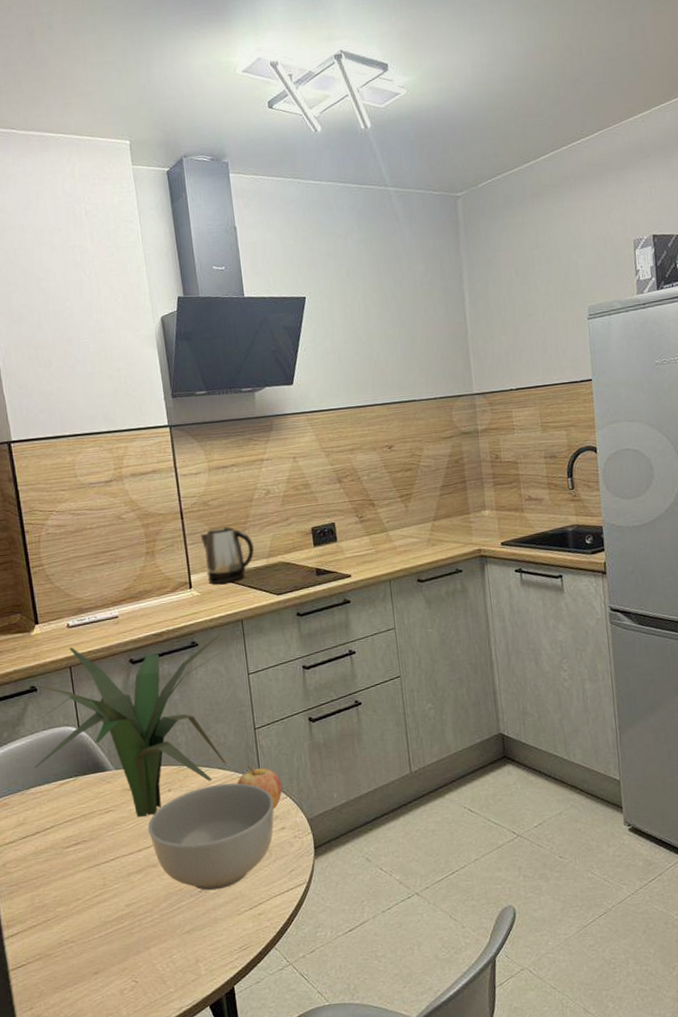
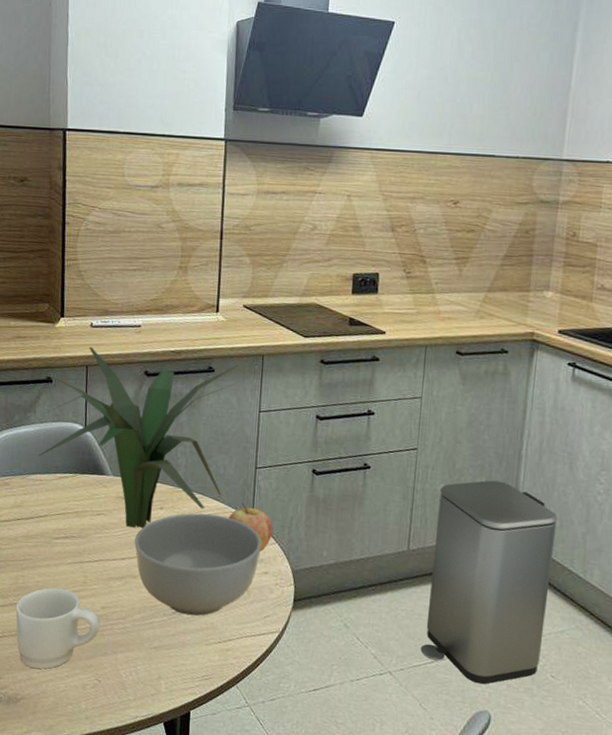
mug: none [35,896,128,988] -> present [15,588,101,669]
kettle: present [200,526,254,584] -> none [235,254,289,315]
pedal bin: none [428,689,547,882] -> present [420,480,557,684]

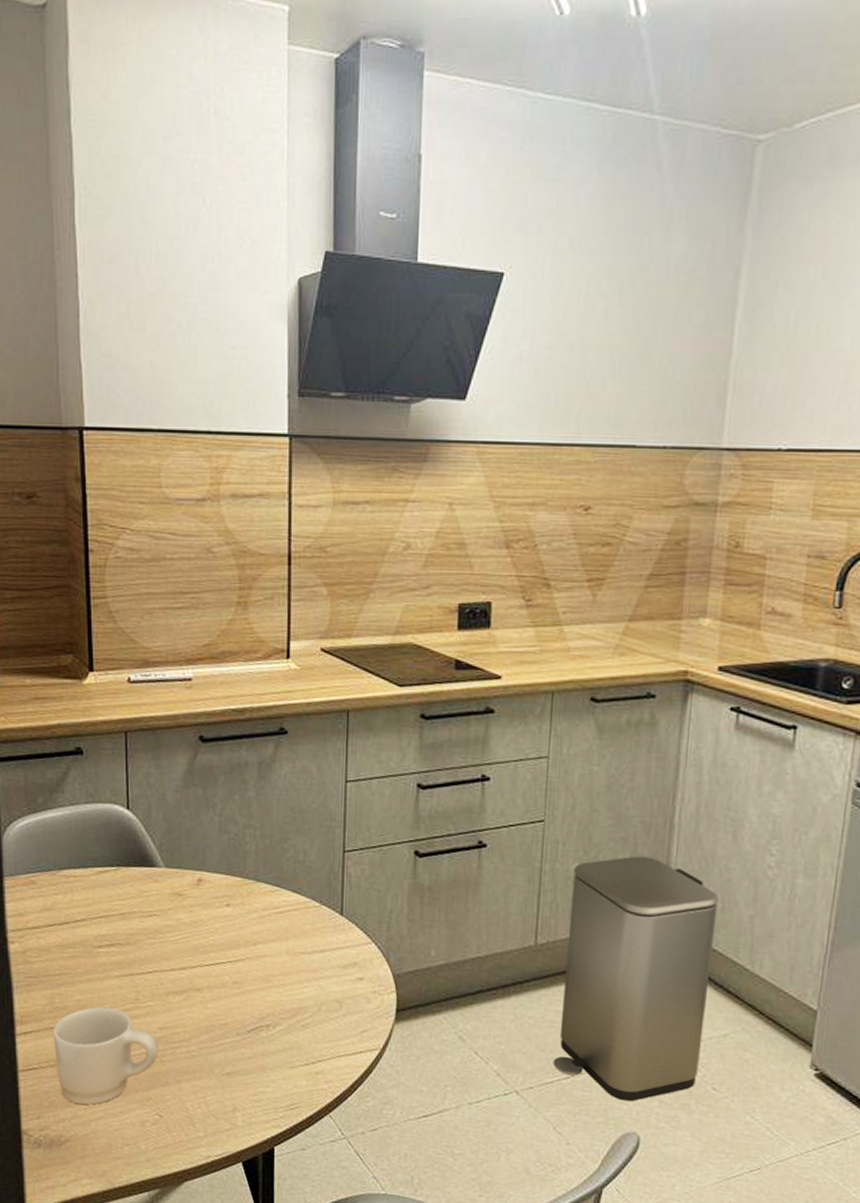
plant: present [39,346,239,529] -> none [68,707,318,931]
bowl: present [134,513,262,616] -> none [197,909,354,1034]
fruit: present [228,502,273,552] -> none [312,894,368,954]

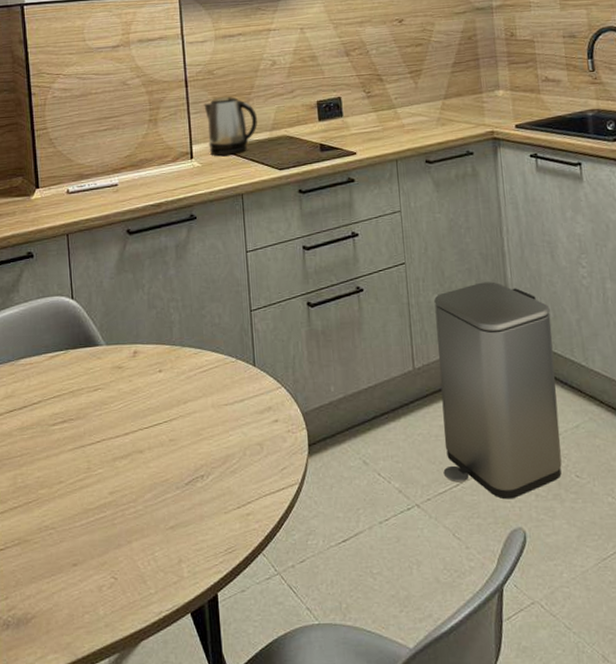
mug: present [53,1007,159,1105] -> none [16,480,110,578]
kettle: none [310,583,377,660] -> present [204,96,257,156]

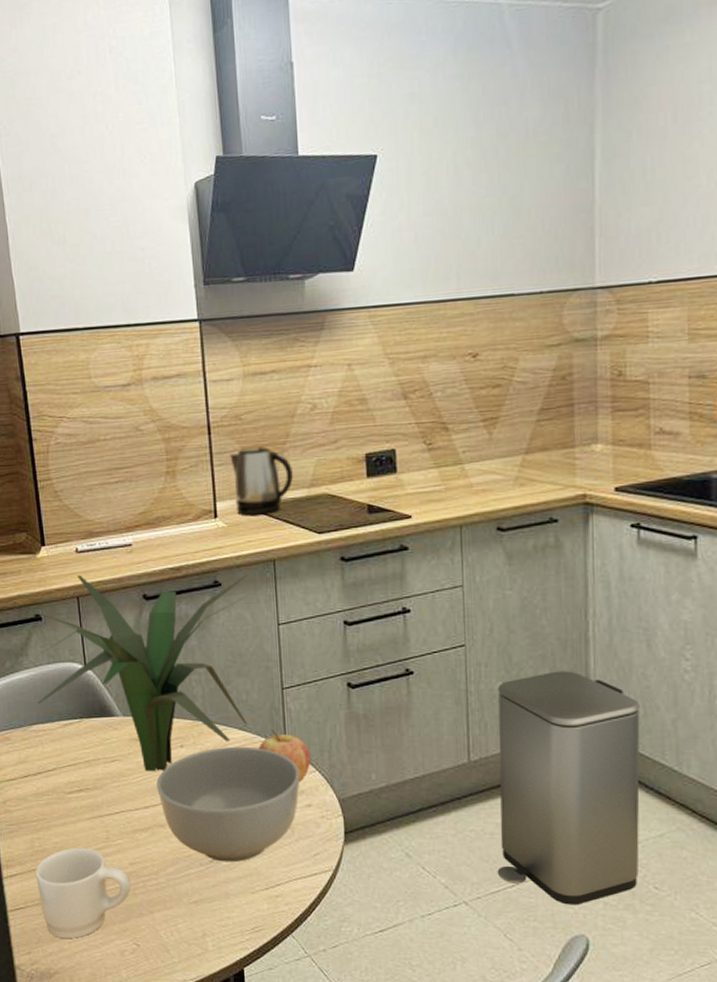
mug: none [16,480,110,578] -> present [35,847,131,939]
plant: none [20,207,220,398] -> present [27,574,248,771]
bowl: none [136,367,268,484] -> present [156,746,300,863]
fruit: none [230,349,277,400] -> present [258,729,311,783]

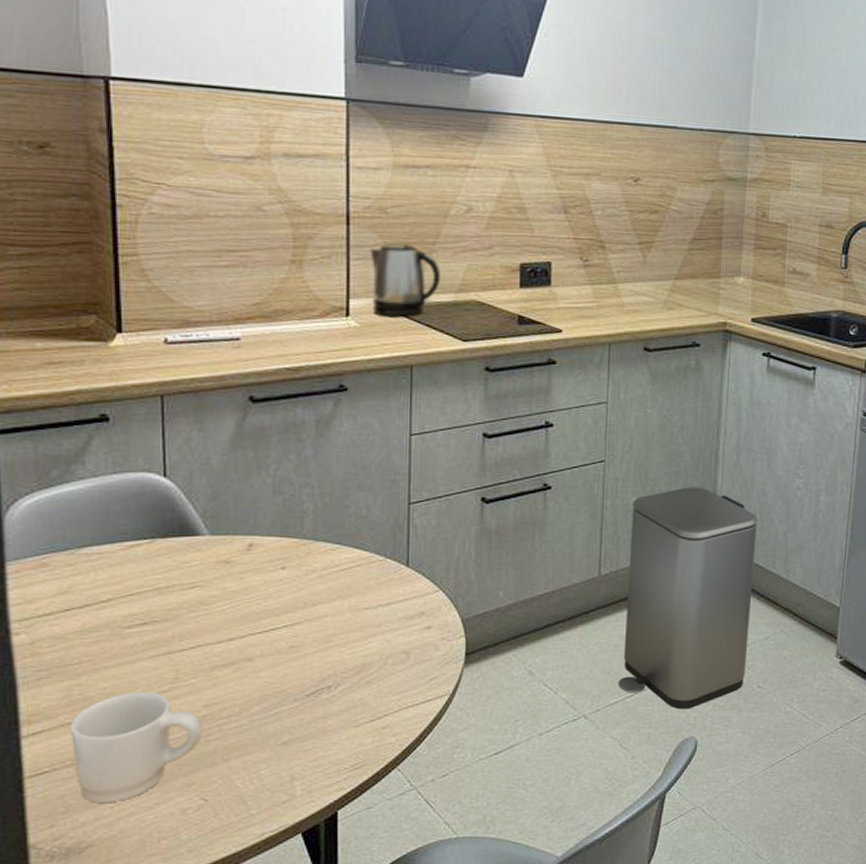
plant: present [27,574,248,771] -> none [90,369,380,597]
bowl: present [156,746,300,863] -> none [247,566,421,695]
fruit: present [258,729,311,783] -> none [376,547,435,604]

